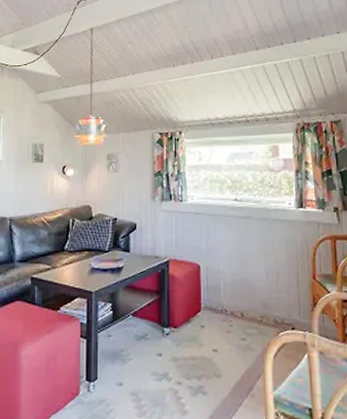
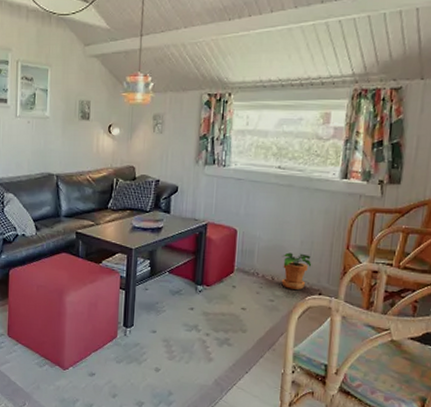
potted plant: none [248,286,281,325] -> present [281,252,312,290]

